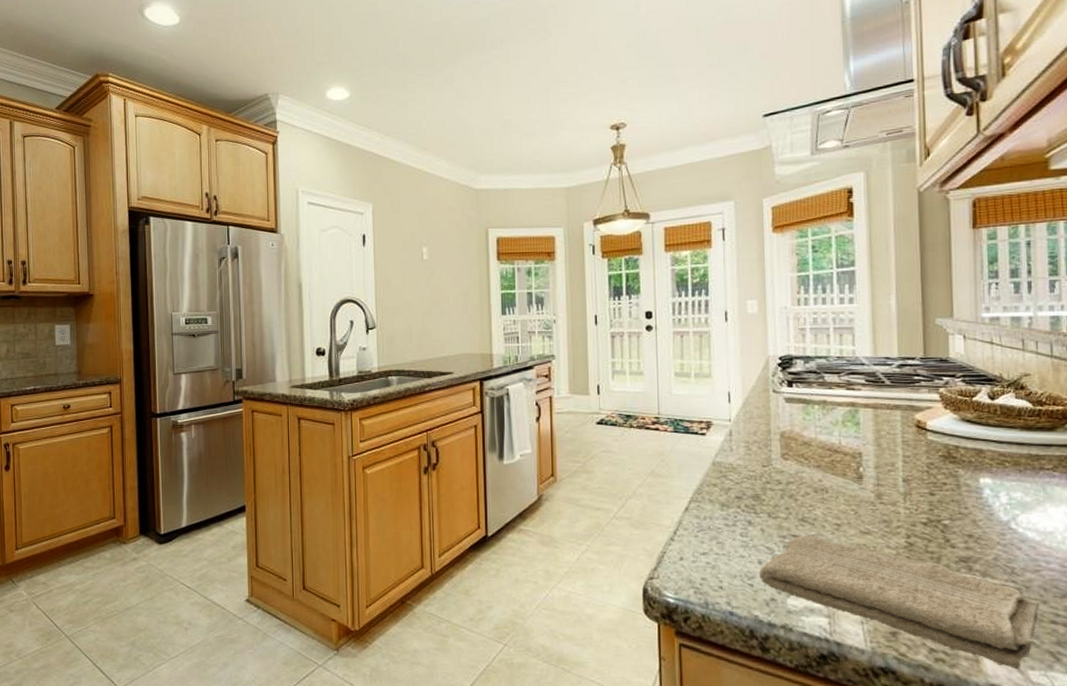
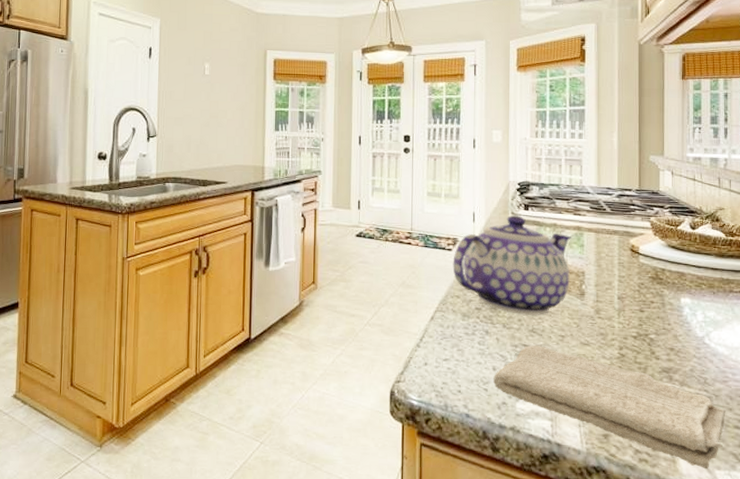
teapot: none [707,392,844,502] -> present [452,214,571,315]

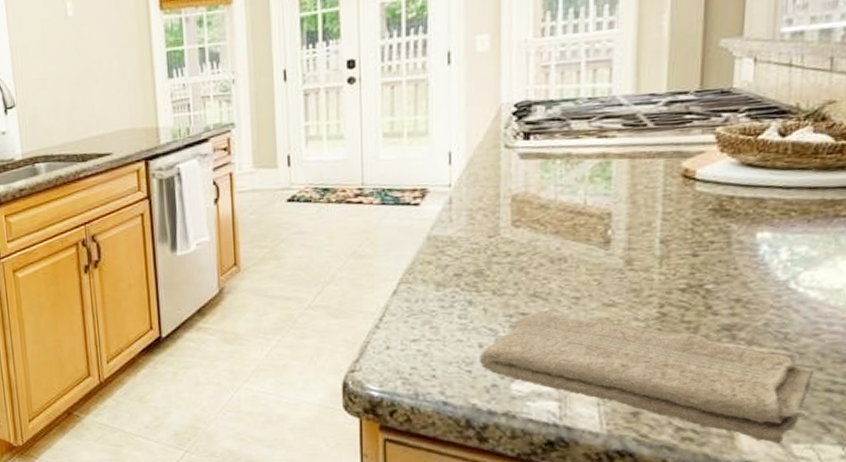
teapot: present [452,214,571,315] -> none [421,148,593,277]

